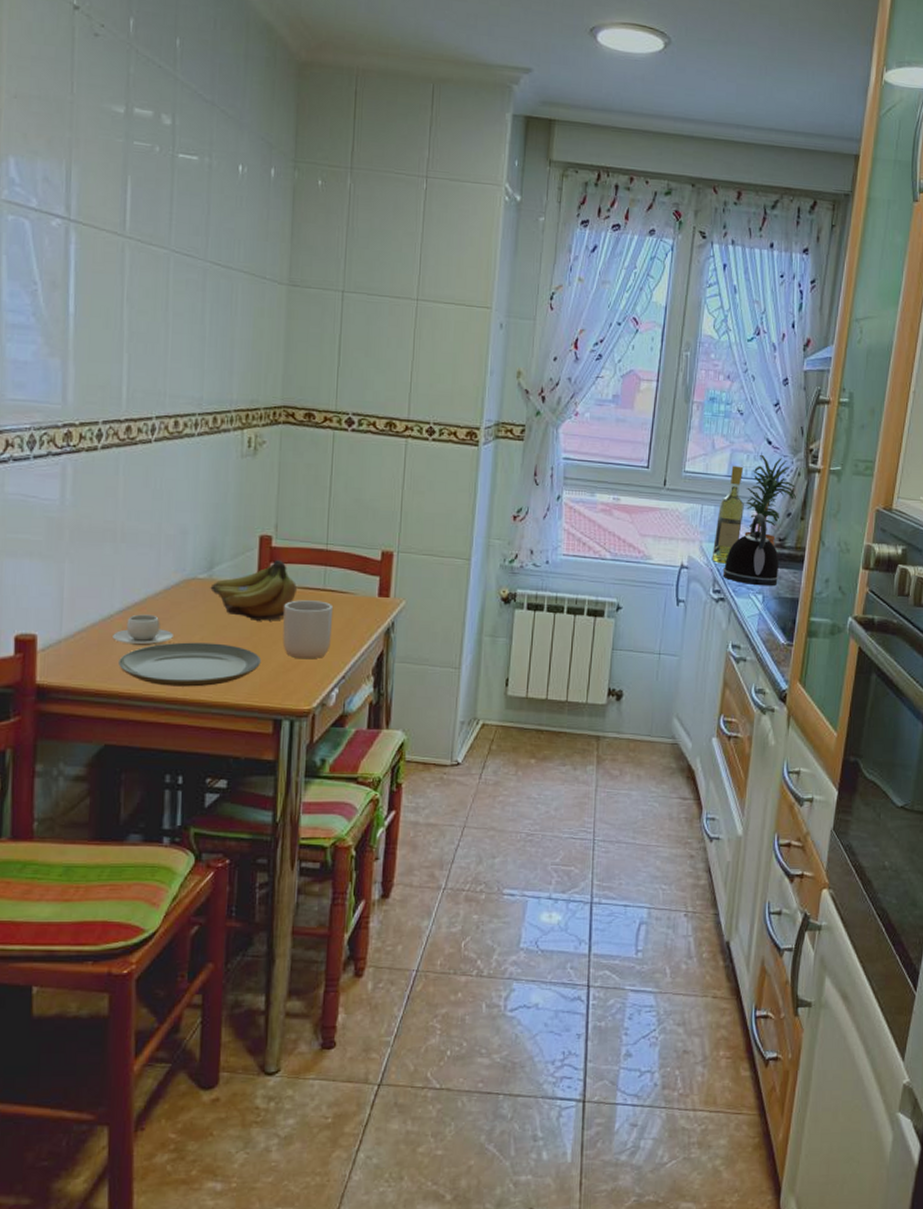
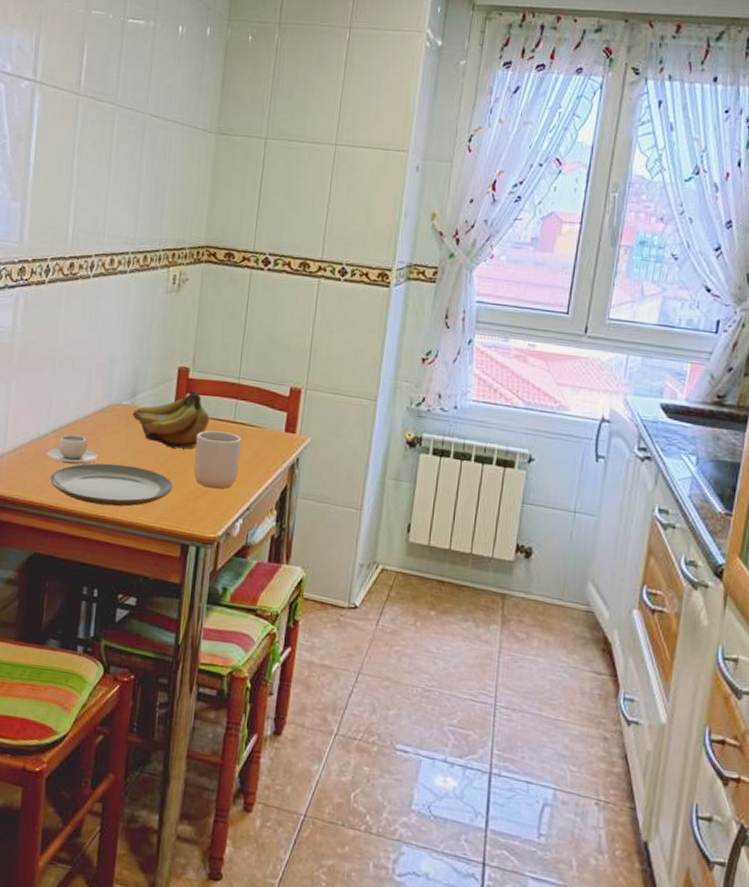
bottle: present [711,465,744,564] -> none [637,314,678,420]
kettle: present [722,513,779,586] -> none [649,367,717,448]
potted plant: present [744,454,797,546] -> none [676,302,741,404]

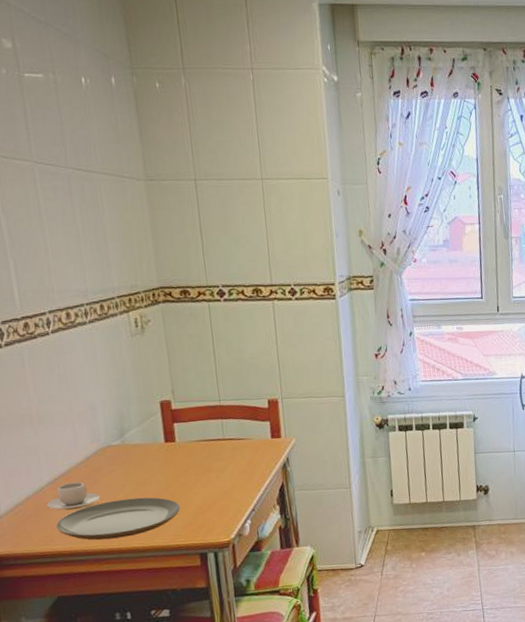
fruit: present [132,391,209,449] -> none [124,420,200,474]
mug: present [193,430,242,489] -> none [192,449,238,500]

